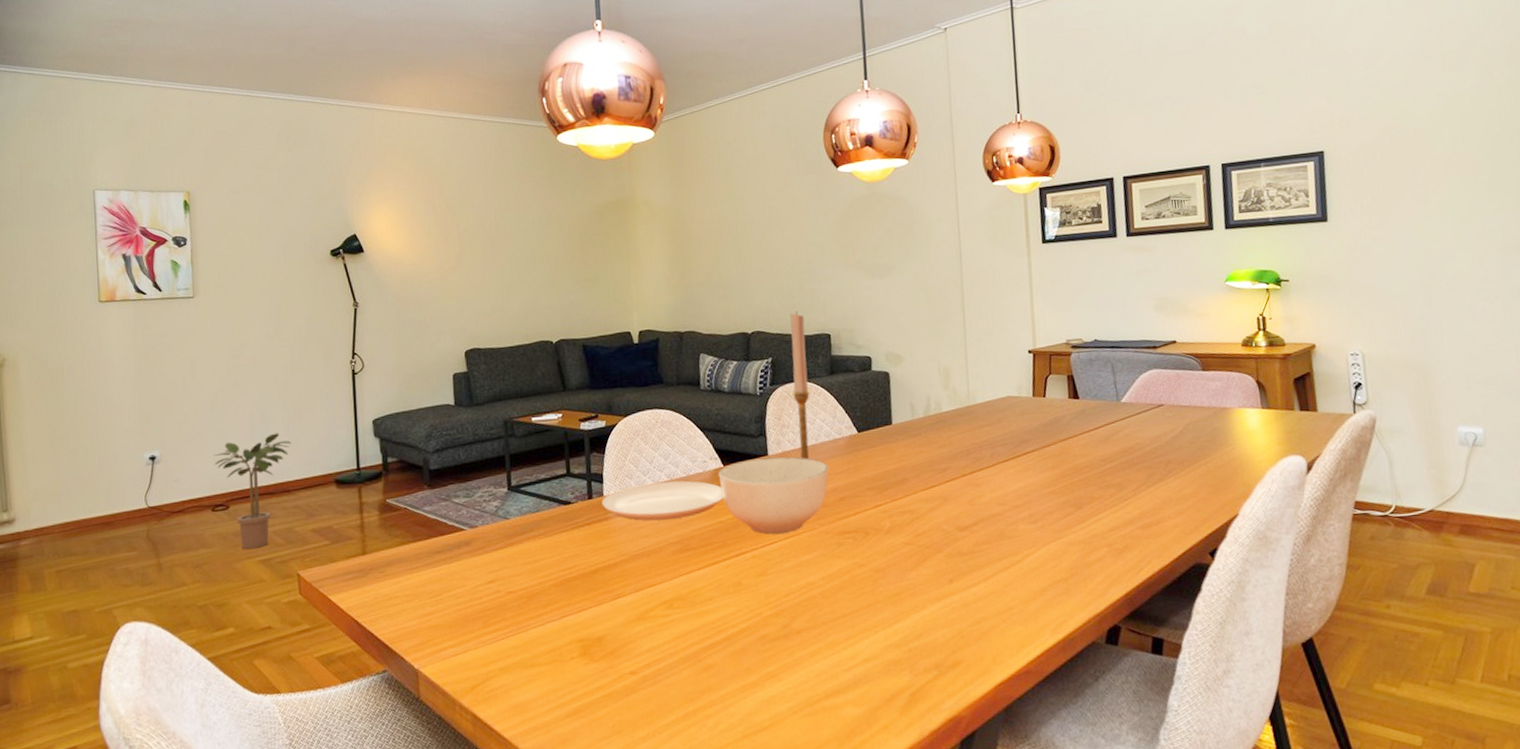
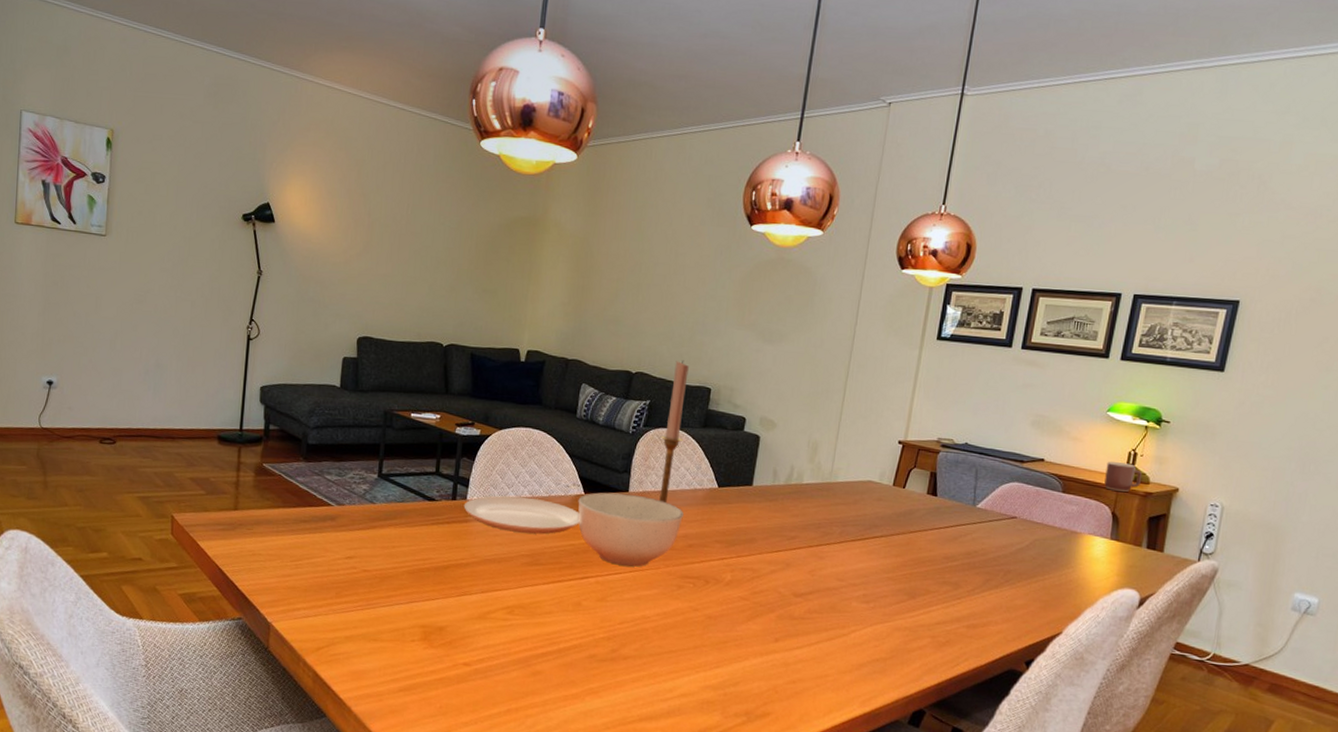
potted plant: present [213,433,292,549] -> none [107,381,182,485]
mug: none [1238,328,1277,359] -> present [1104,462,1143,493]

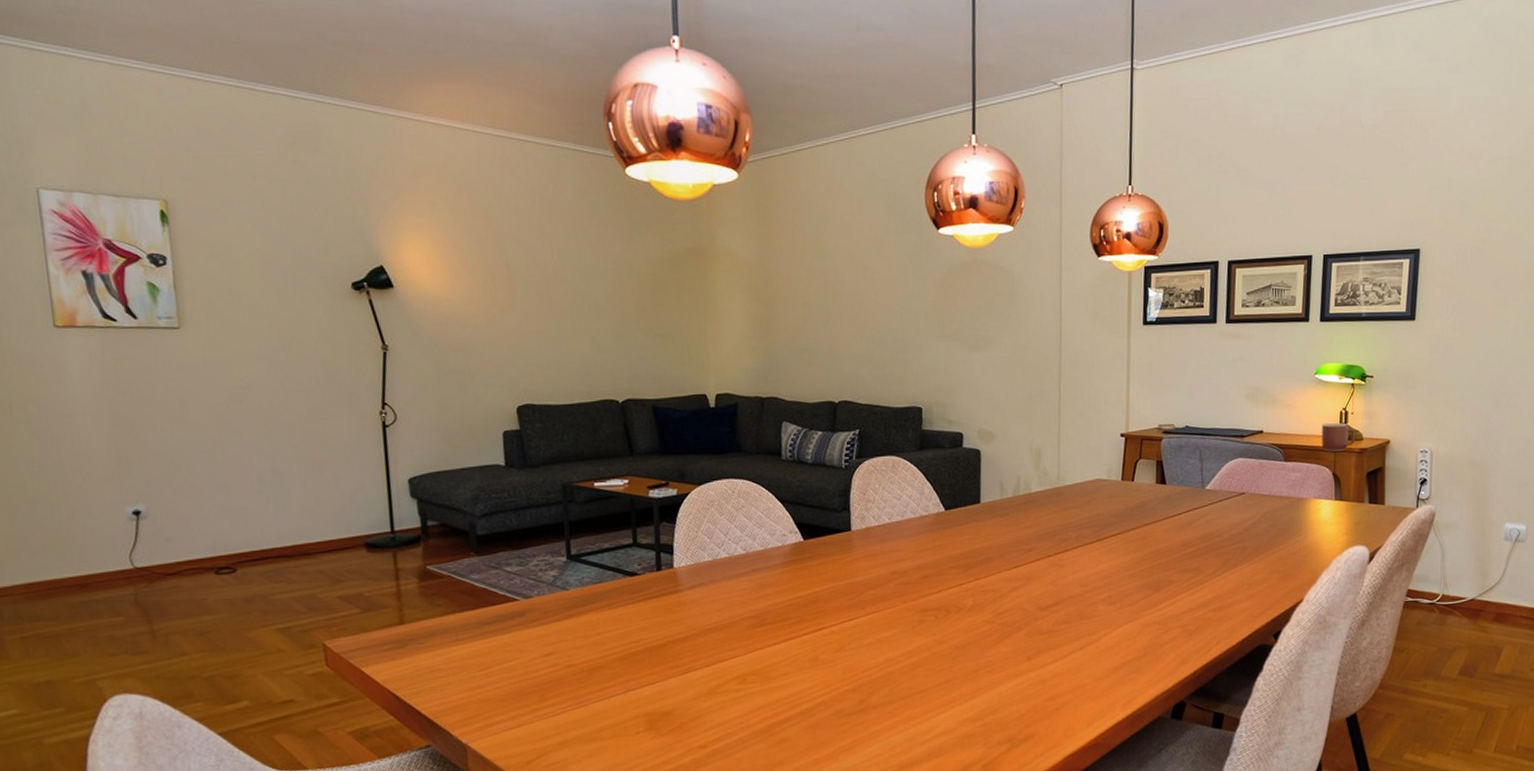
plate: present [463,495,580,534] -> none [671,554,804,595]
bowl: present [578,492,684,567] -> none [798,532,913,611]
candlestick: present [659,360,689,504] -> none [876,381,901,537]

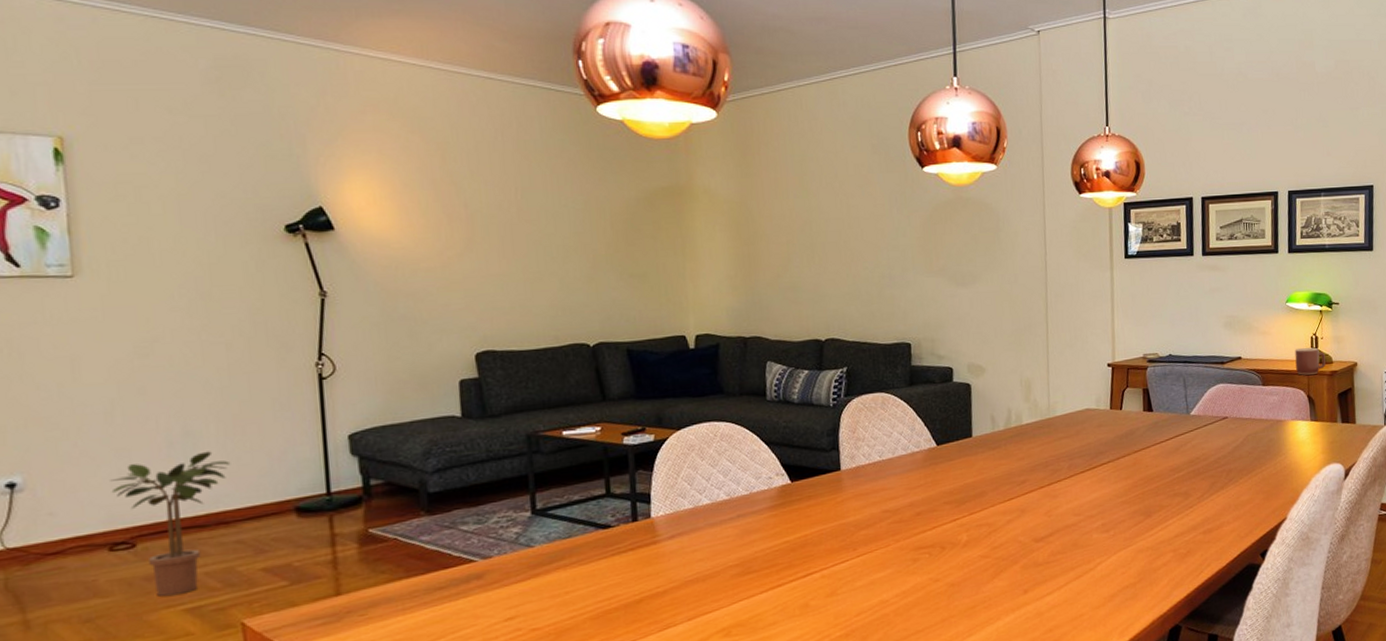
potted plant: none [214,489,311,616] -> present [110,451,231,596]

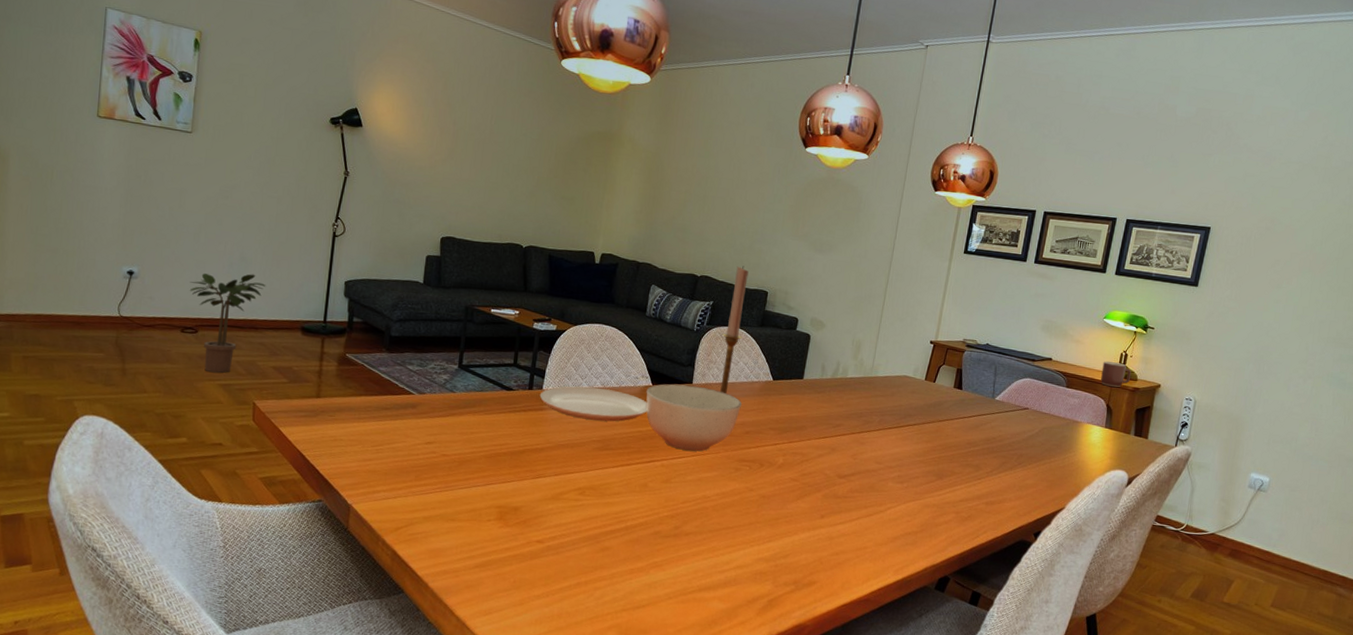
plate: none [648,499,791,544] -> present [539,386,648,422]
bowl: none [785,471,905,553] -> present [646,384,742,452]
candlestick: none [865,318,891,475] -> present [720,266,749,394]

